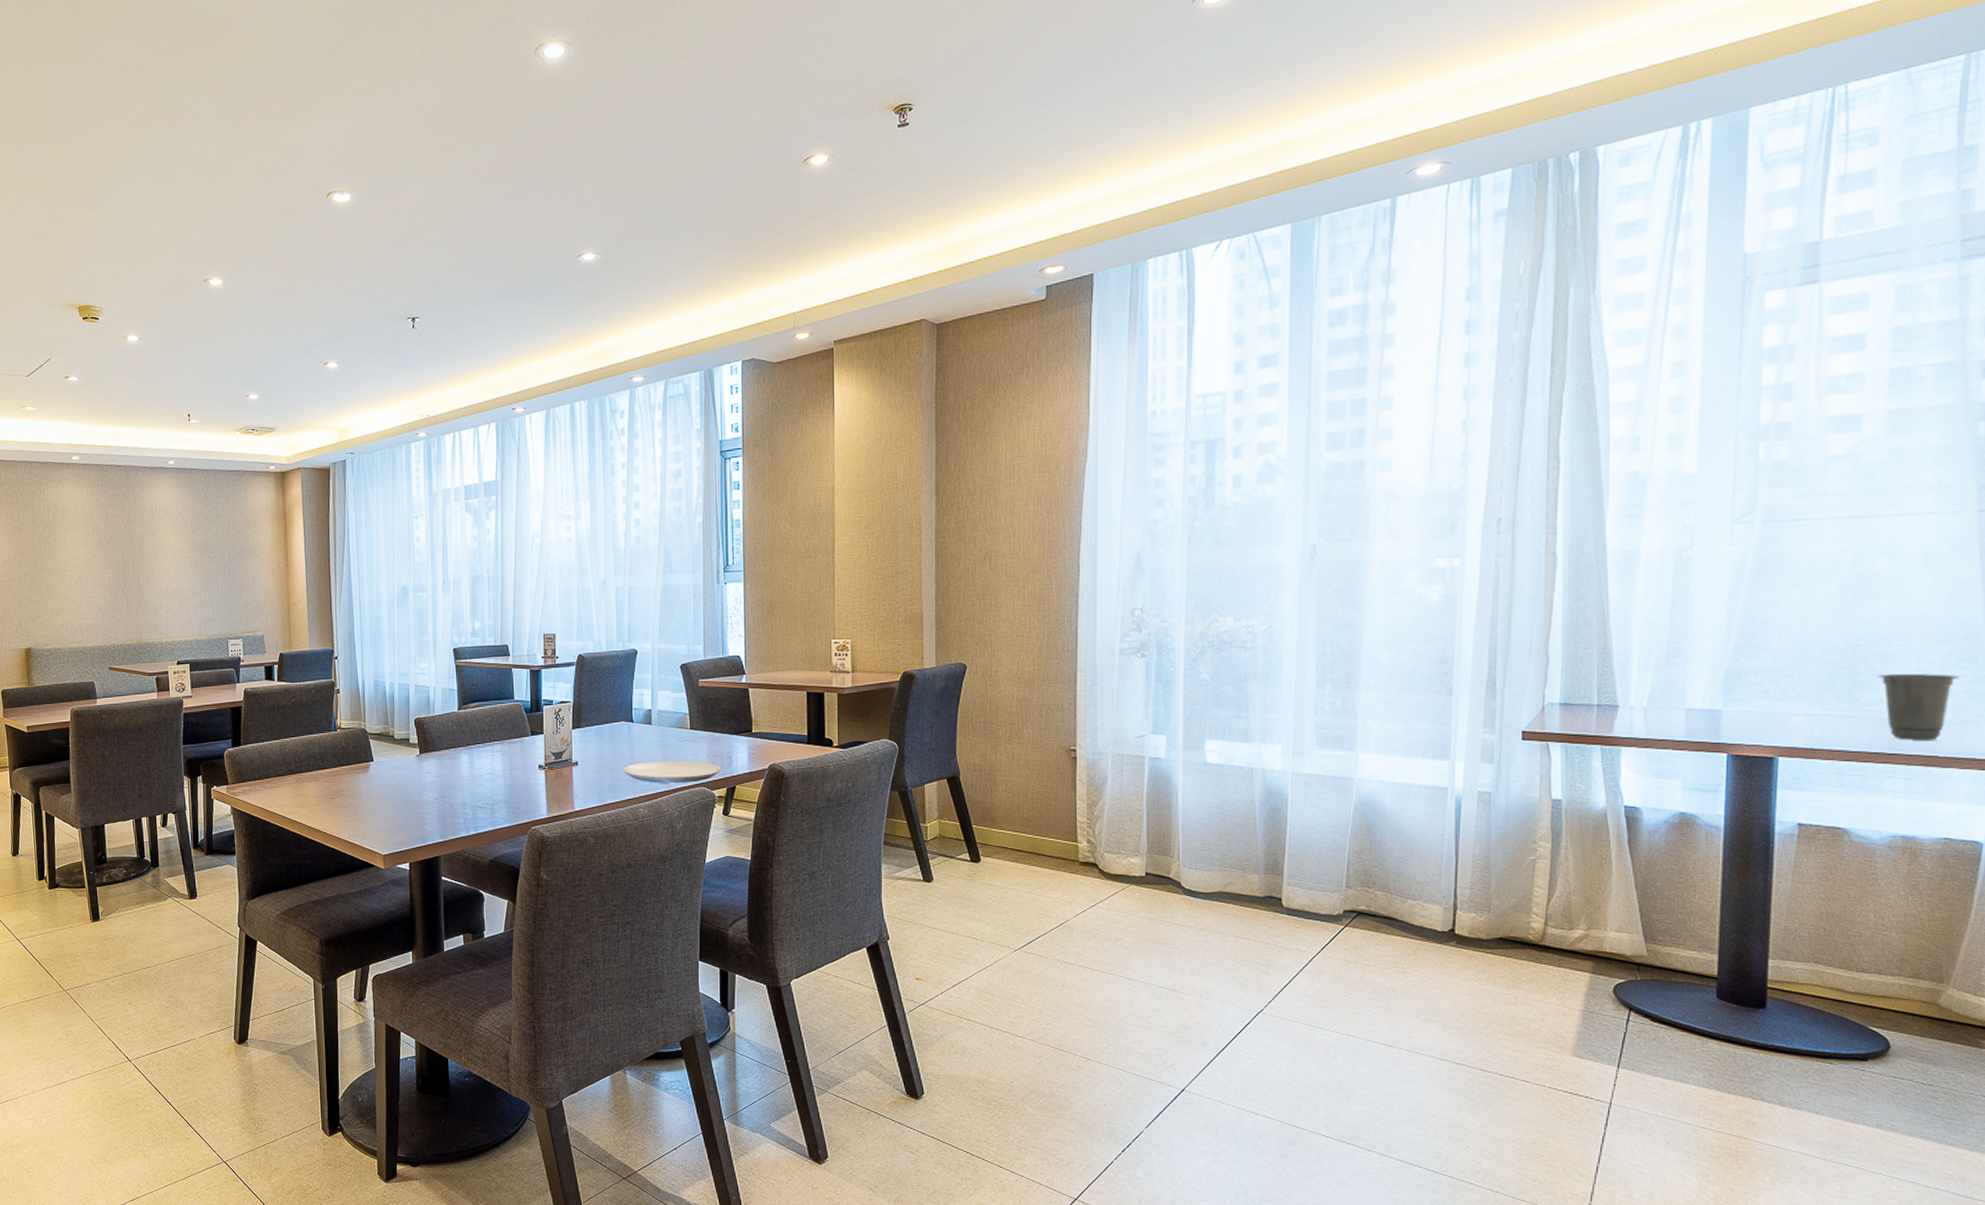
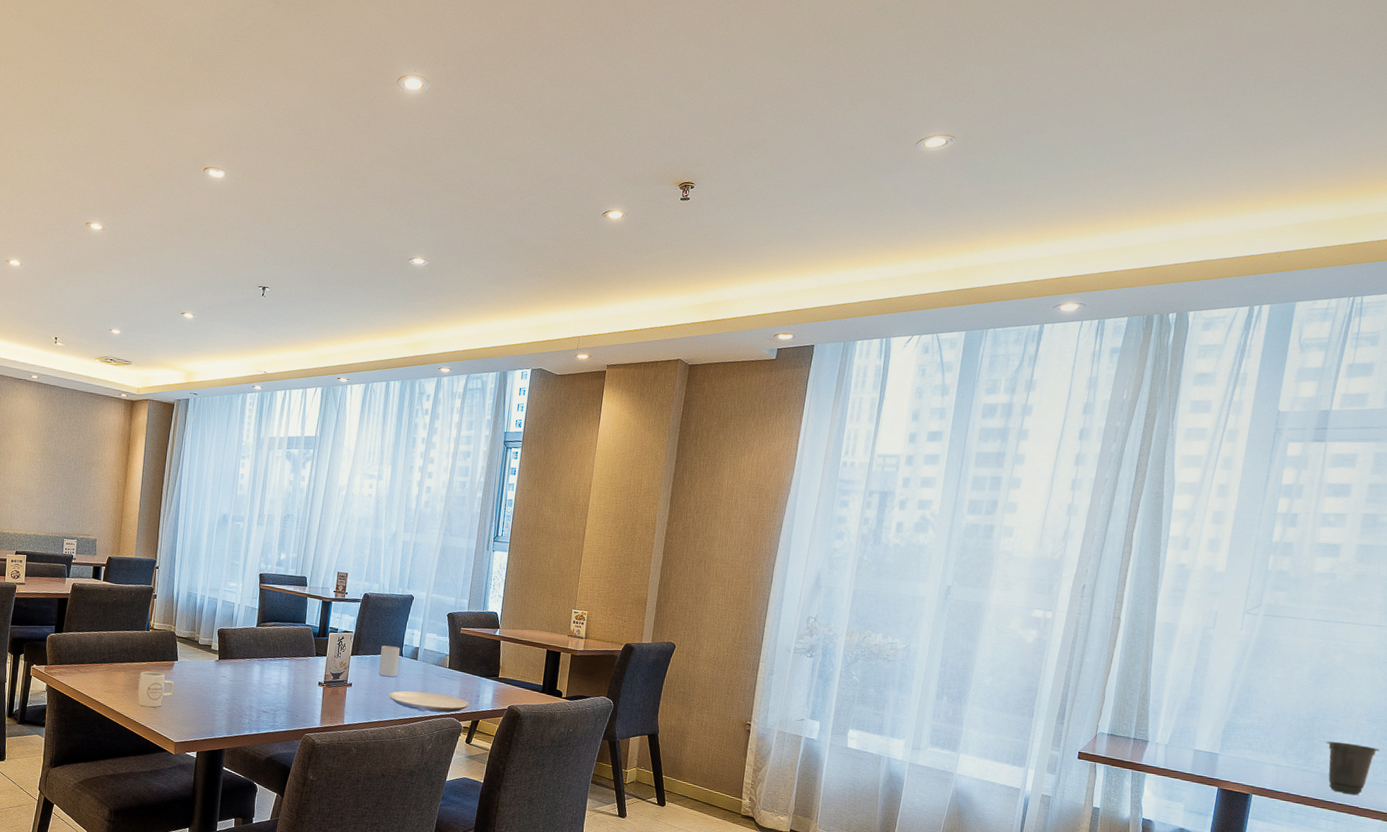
mug: none [332,776,374,819] -> present [137,671,175,708]
cup: none [607,712,631,749] -> present [379,645,401,678]

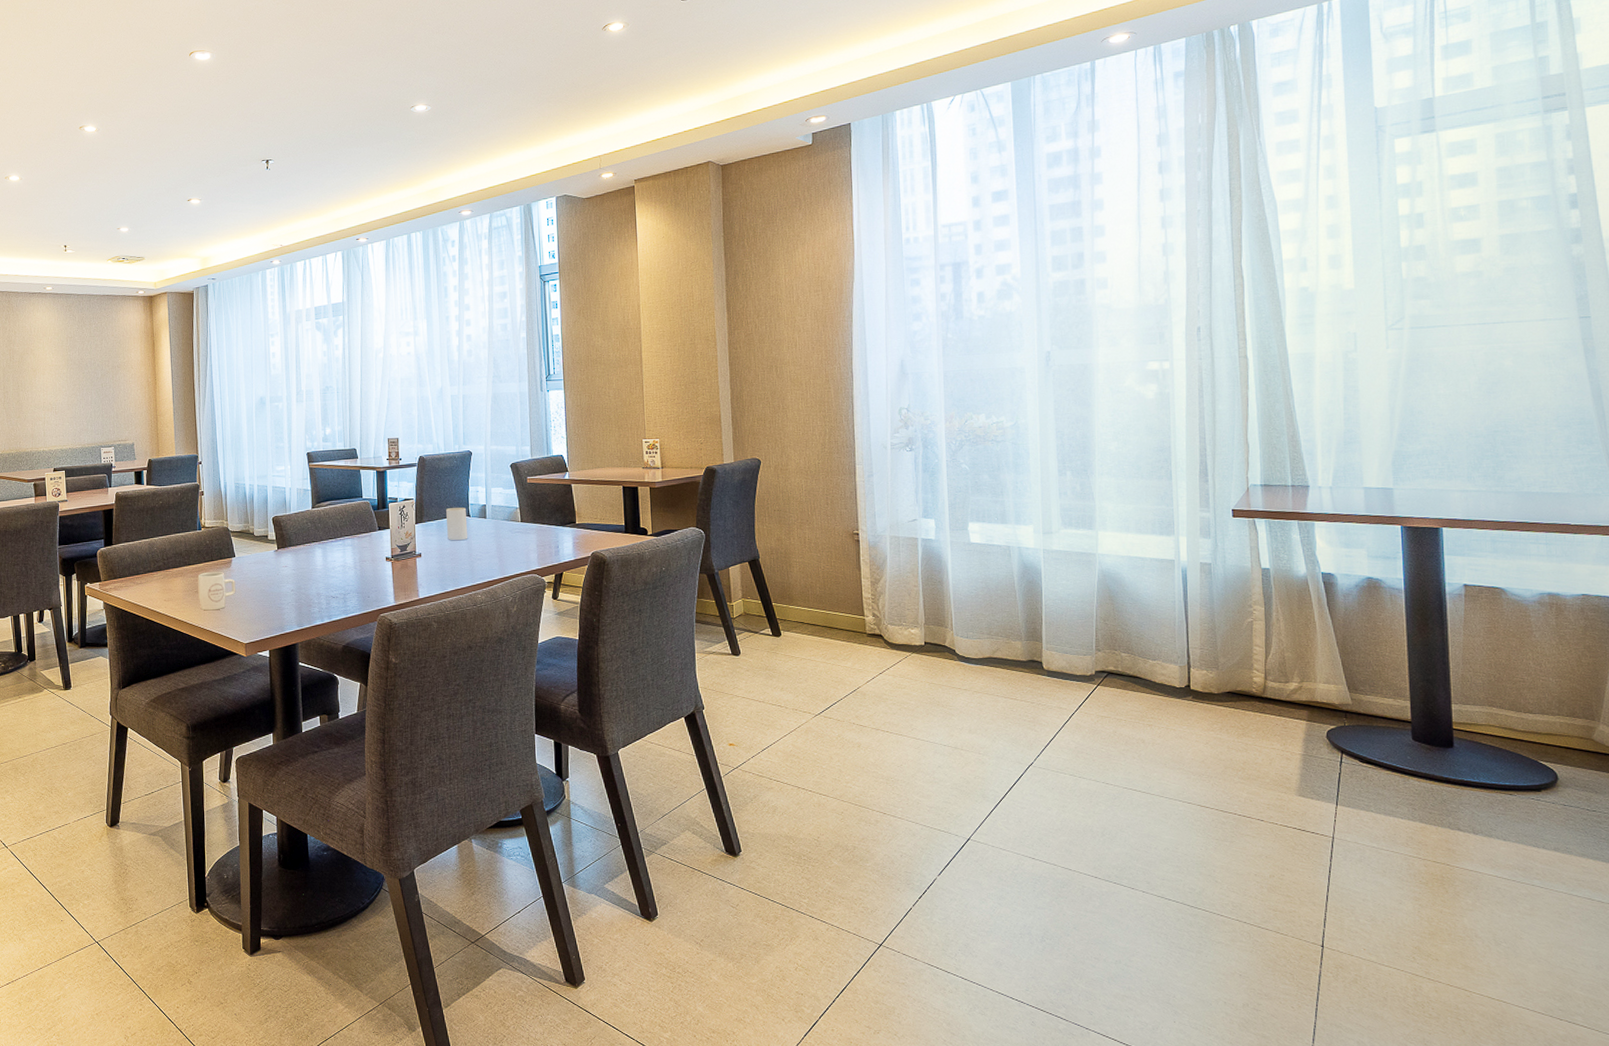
plate: present [388,690,470,713] -> none [461,550,550,571]
cup: present [1326,741,1379,795] -> none [1514,454,1579,511]

